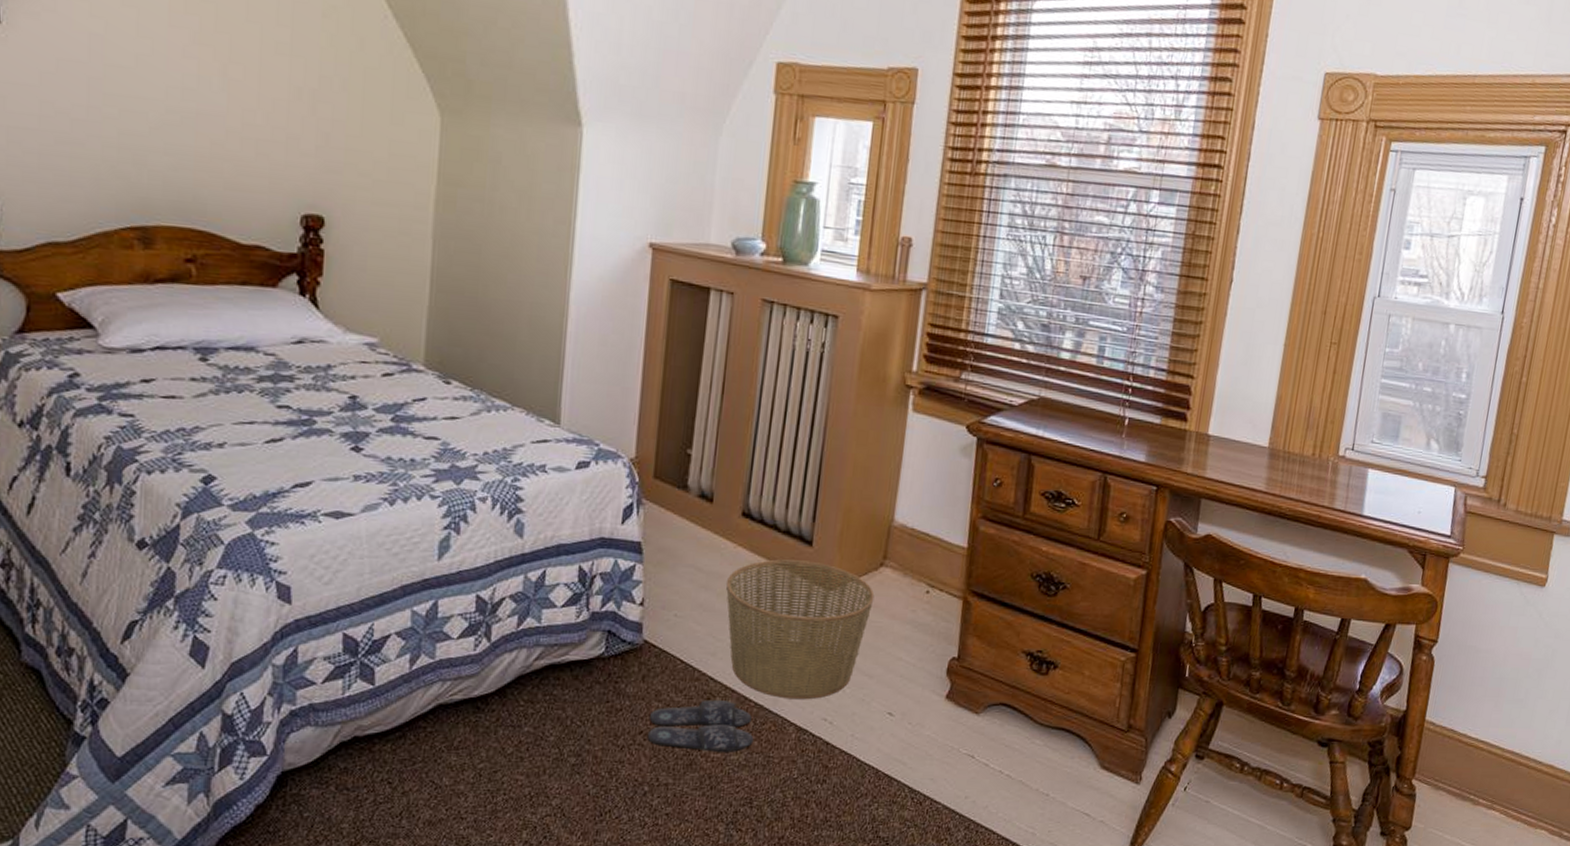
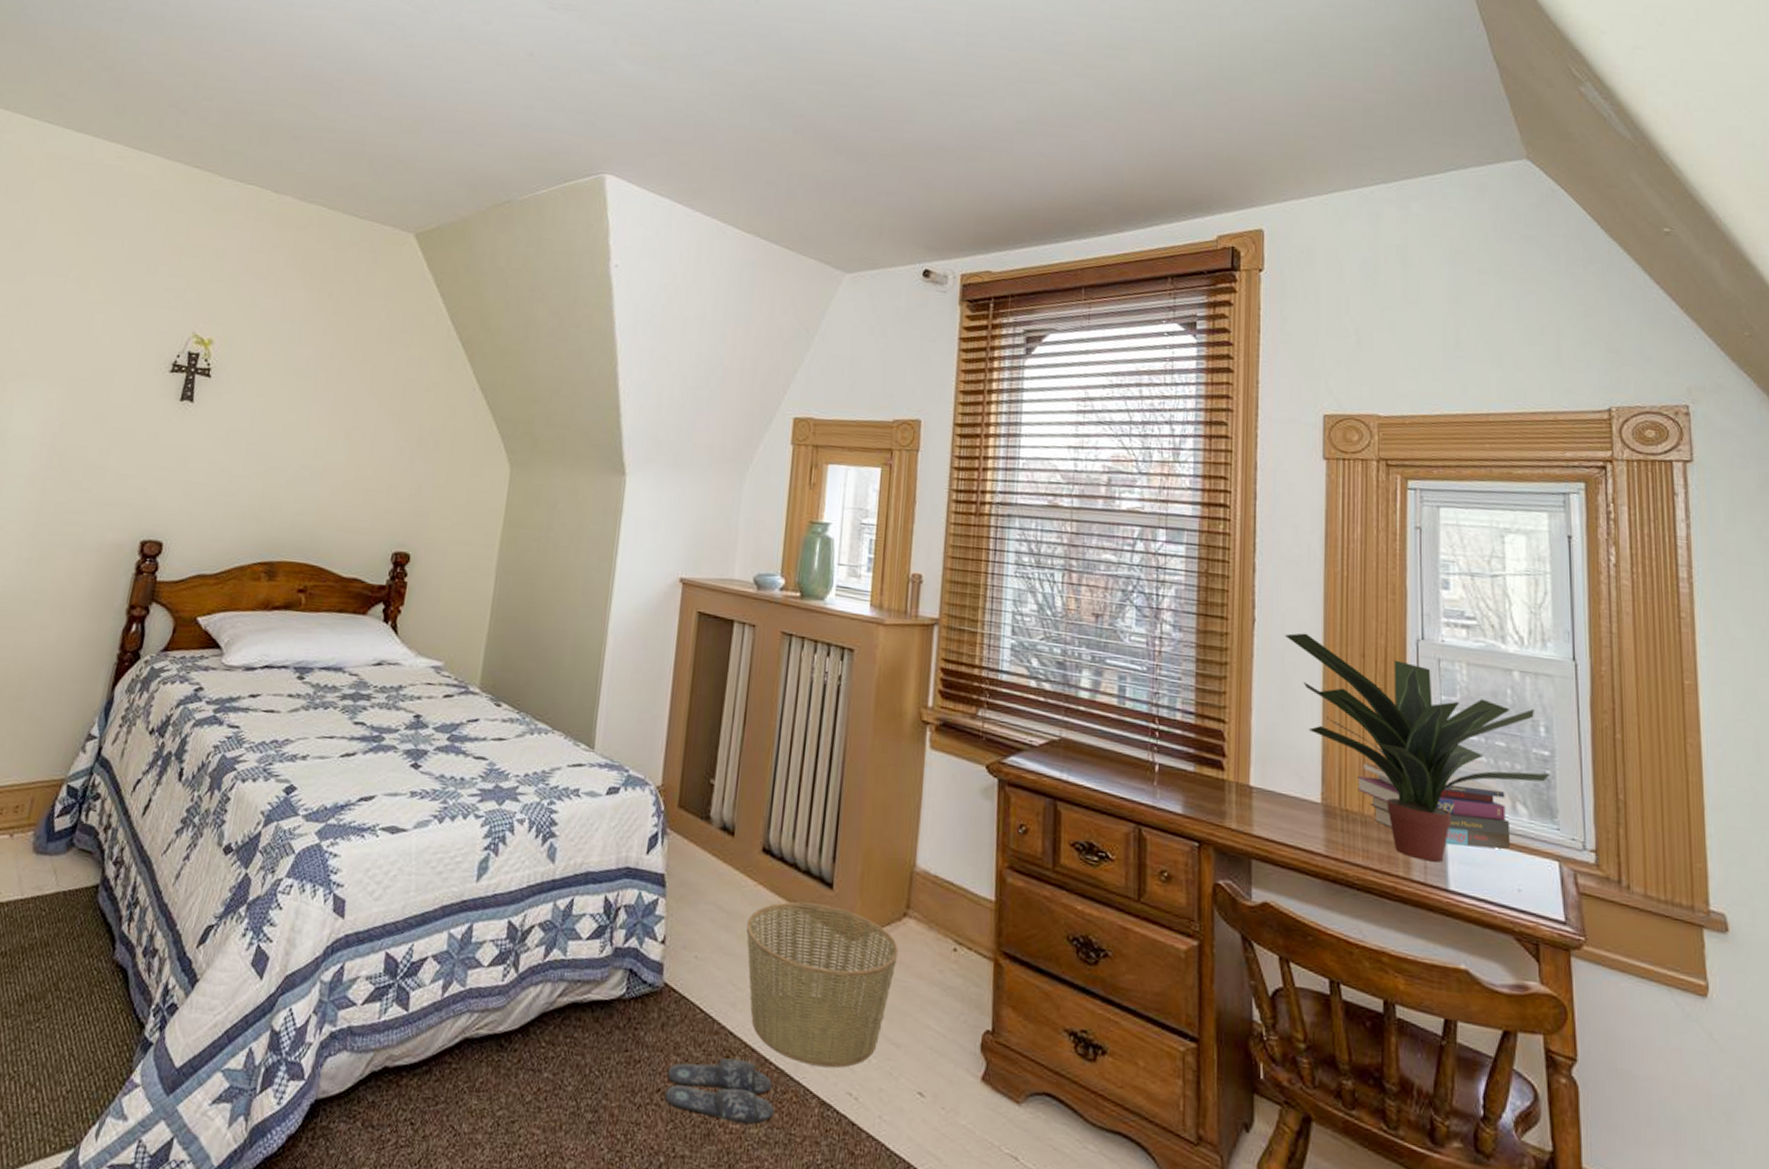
potted plant: none [1258,292,1462,493] -> present [1285,633,1549,862]
books: none [1301,410,1424,479] -> present [1357,763,1511,849]

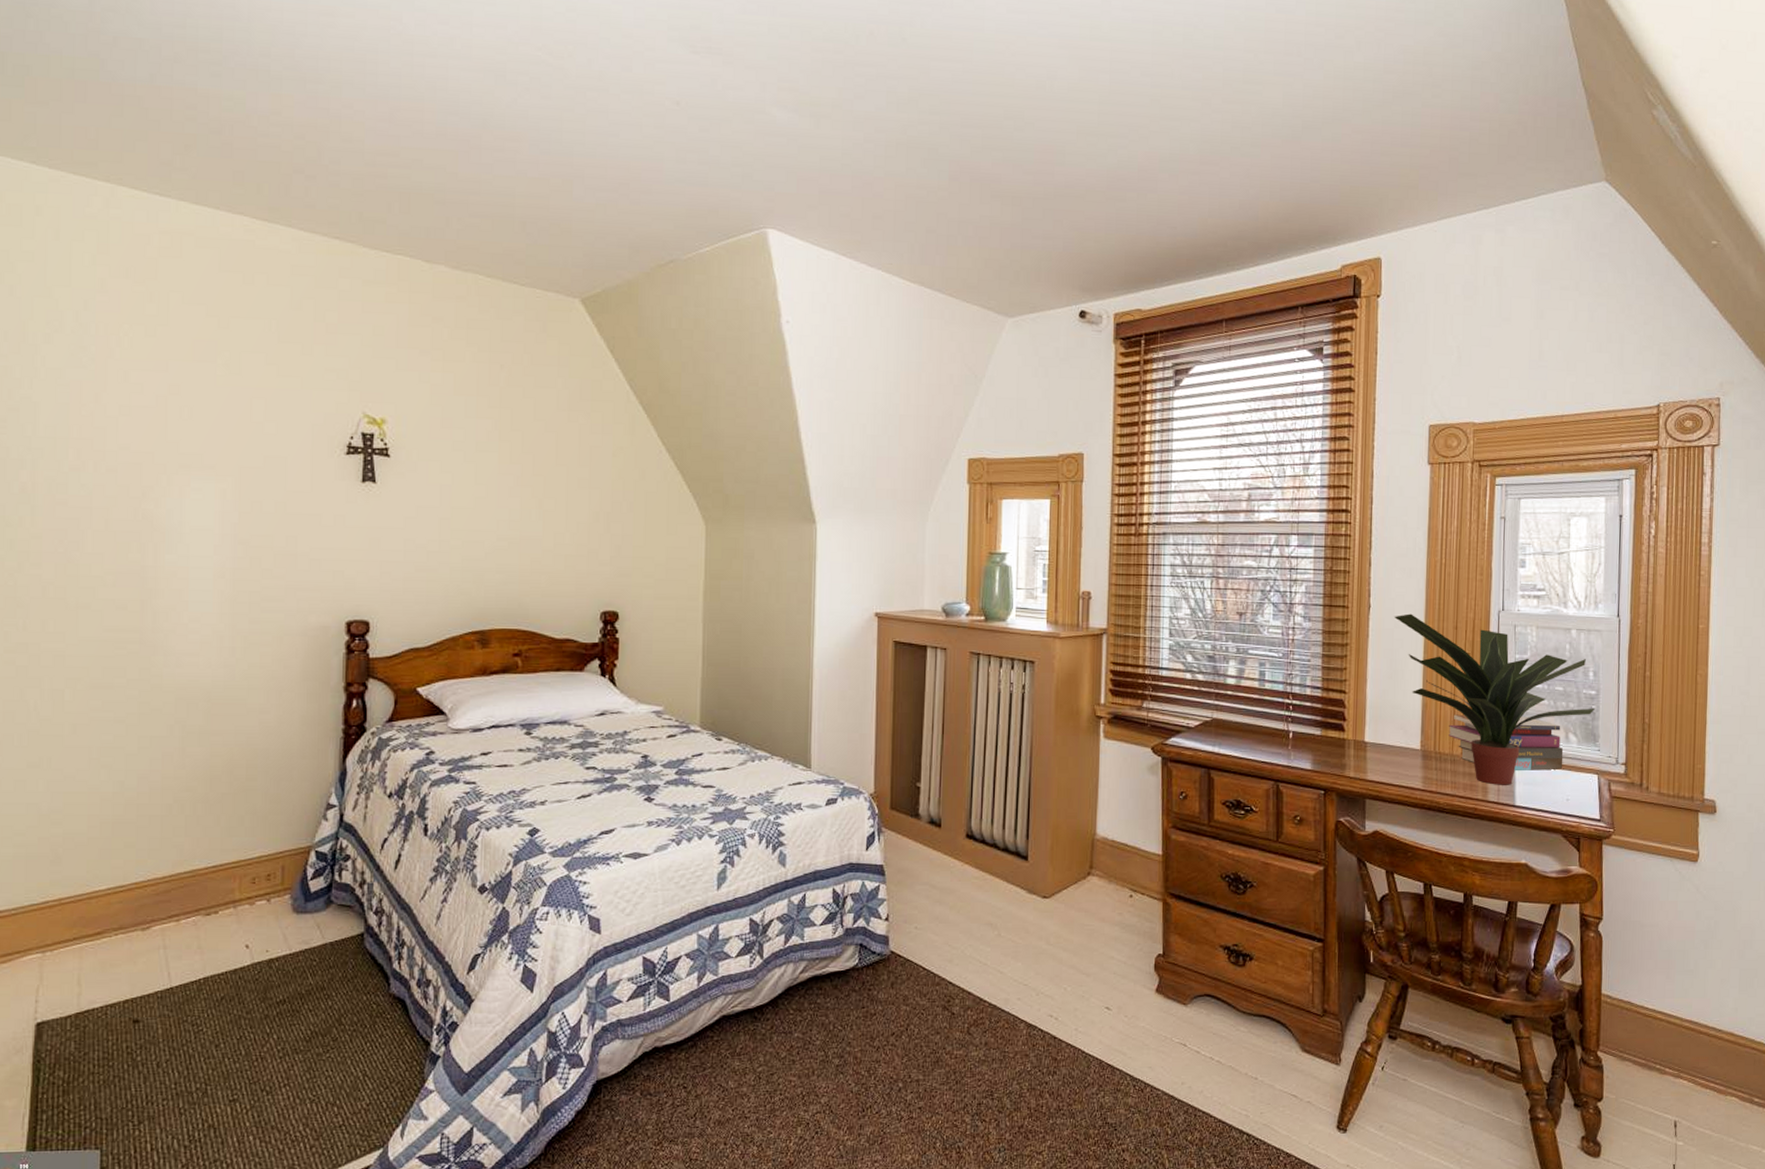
slippers: present [664,1058,775,1124] -> none [898,1002,990,1049]
basket: present [746,901,899,1068] -> none [956,874,1085,999]

